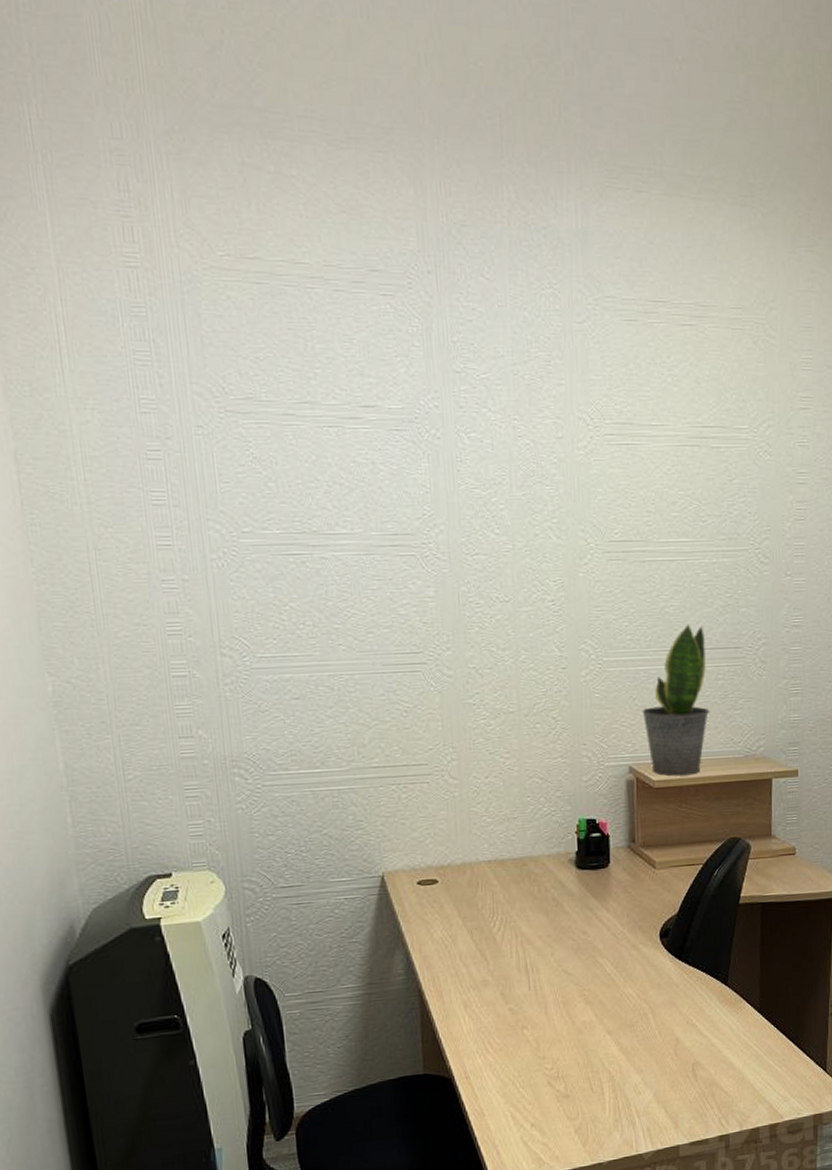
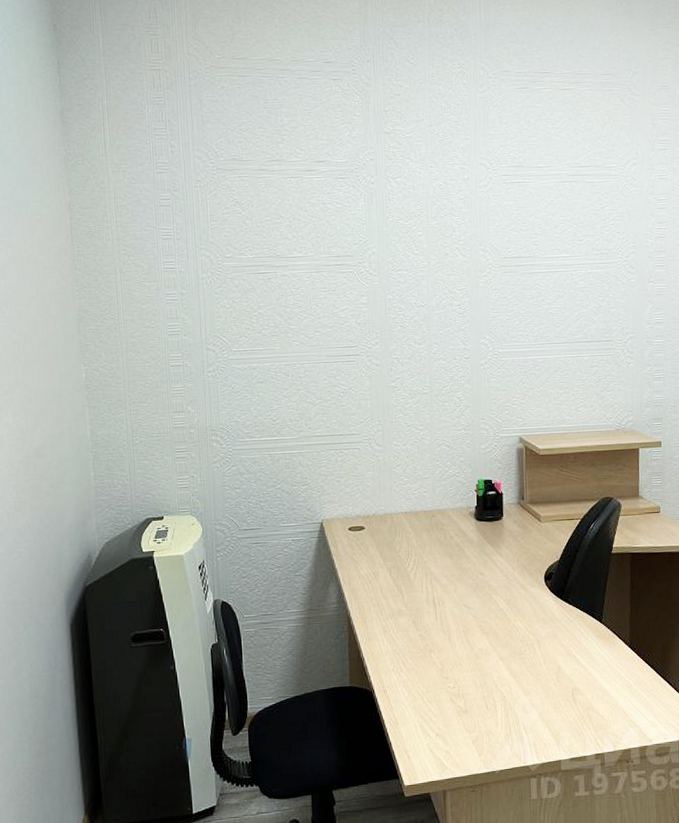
potted plant: present [642,624,710,776] -> none [530,322,586,446]

